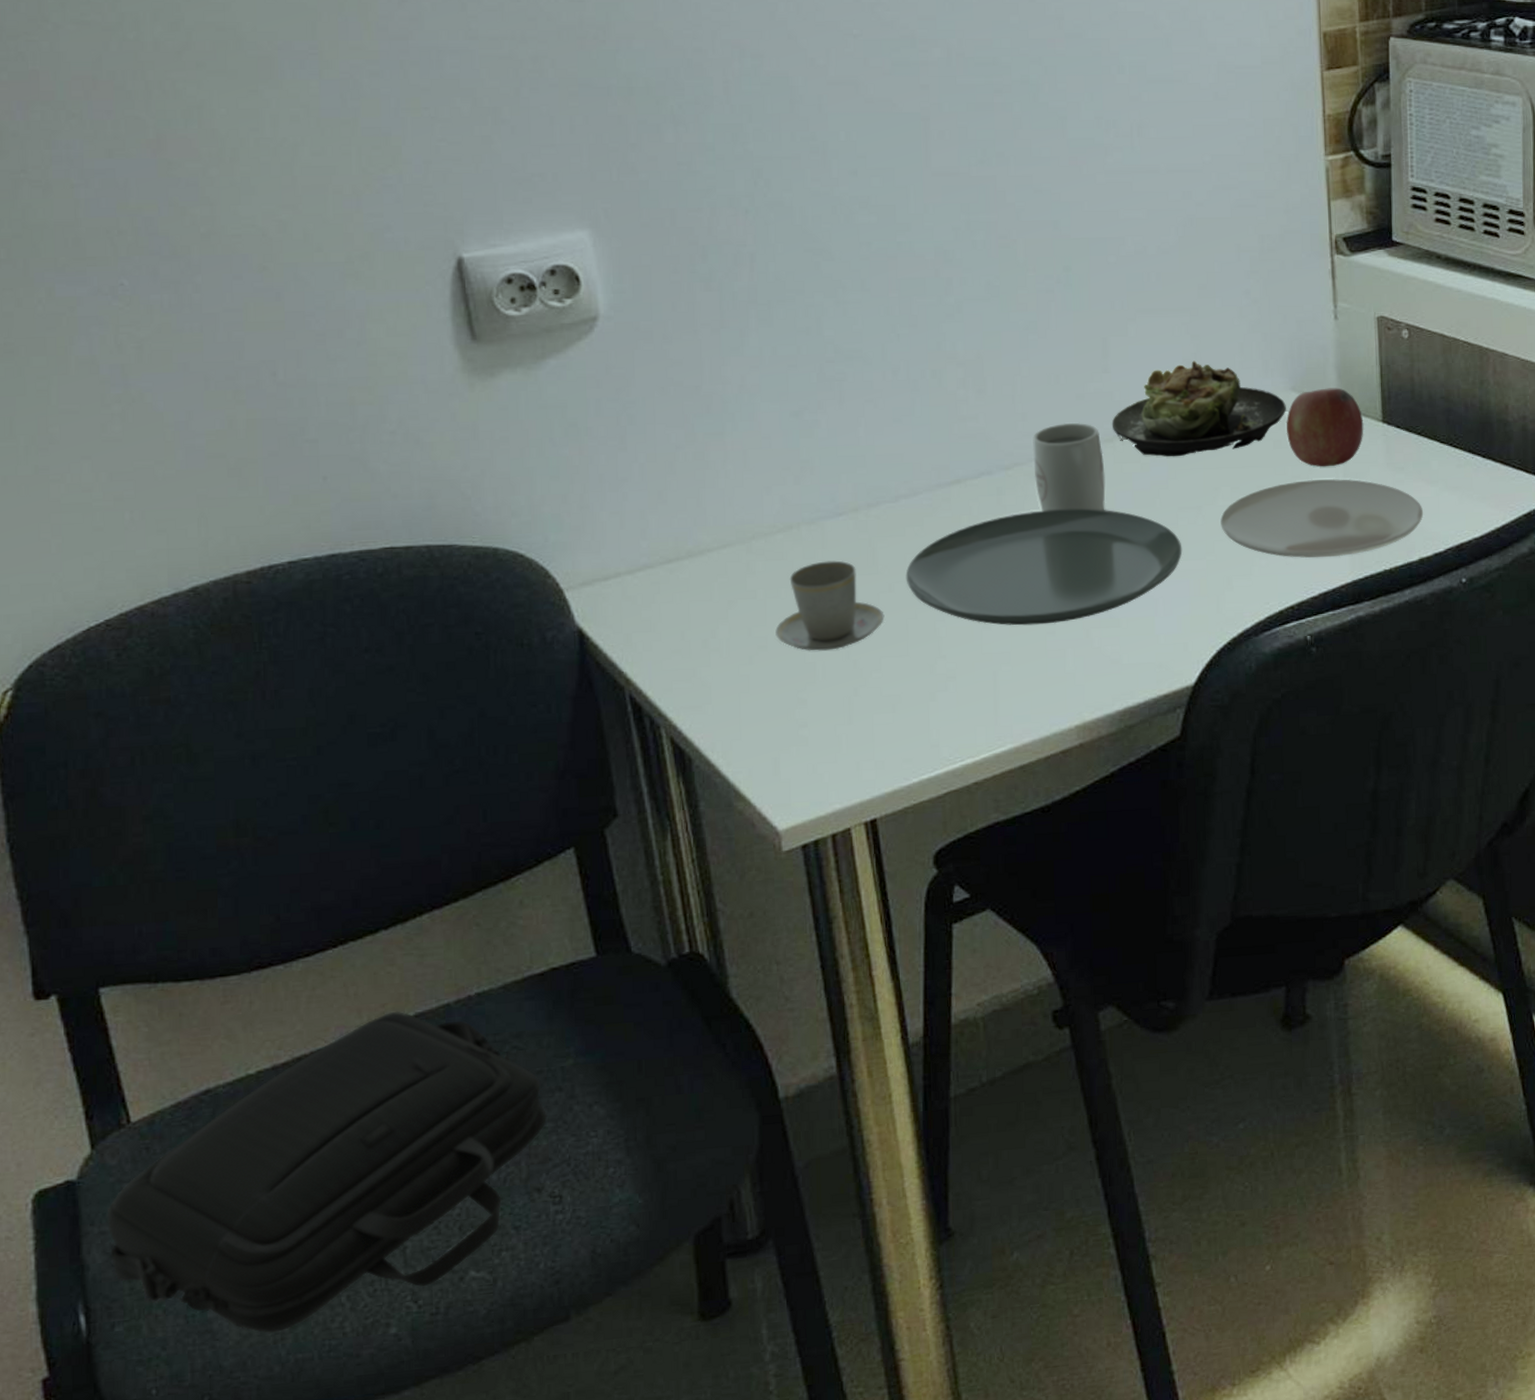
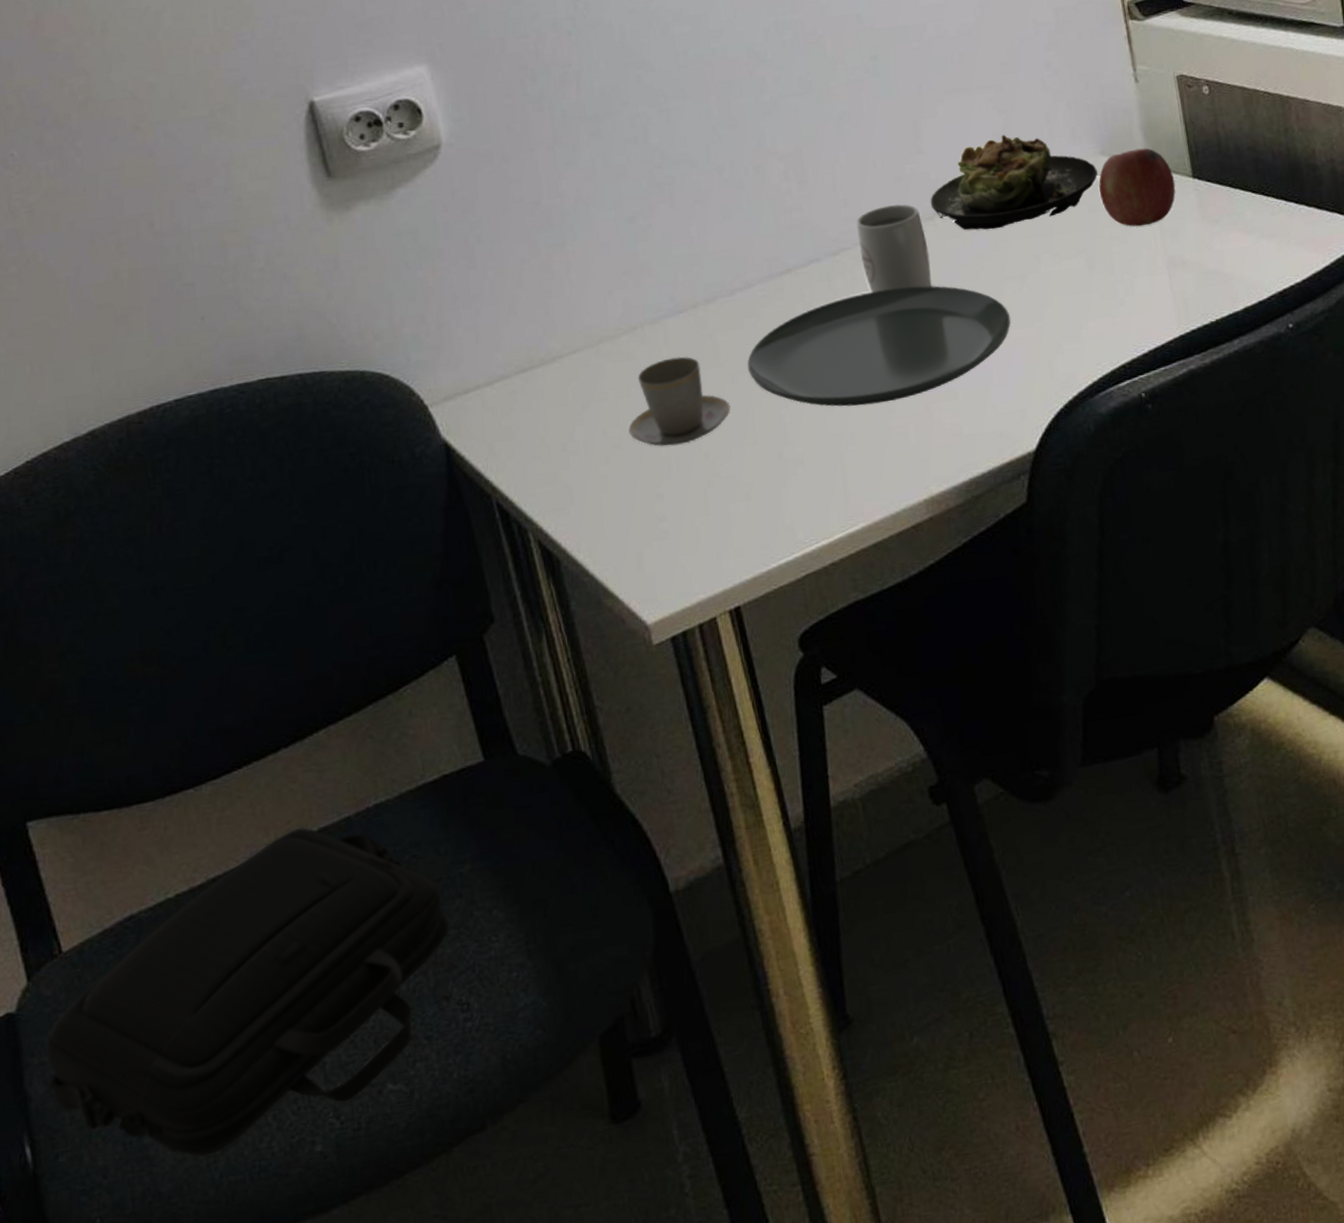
plate: present [1220,479,1424,558] -> none [1044,236,1243,317]

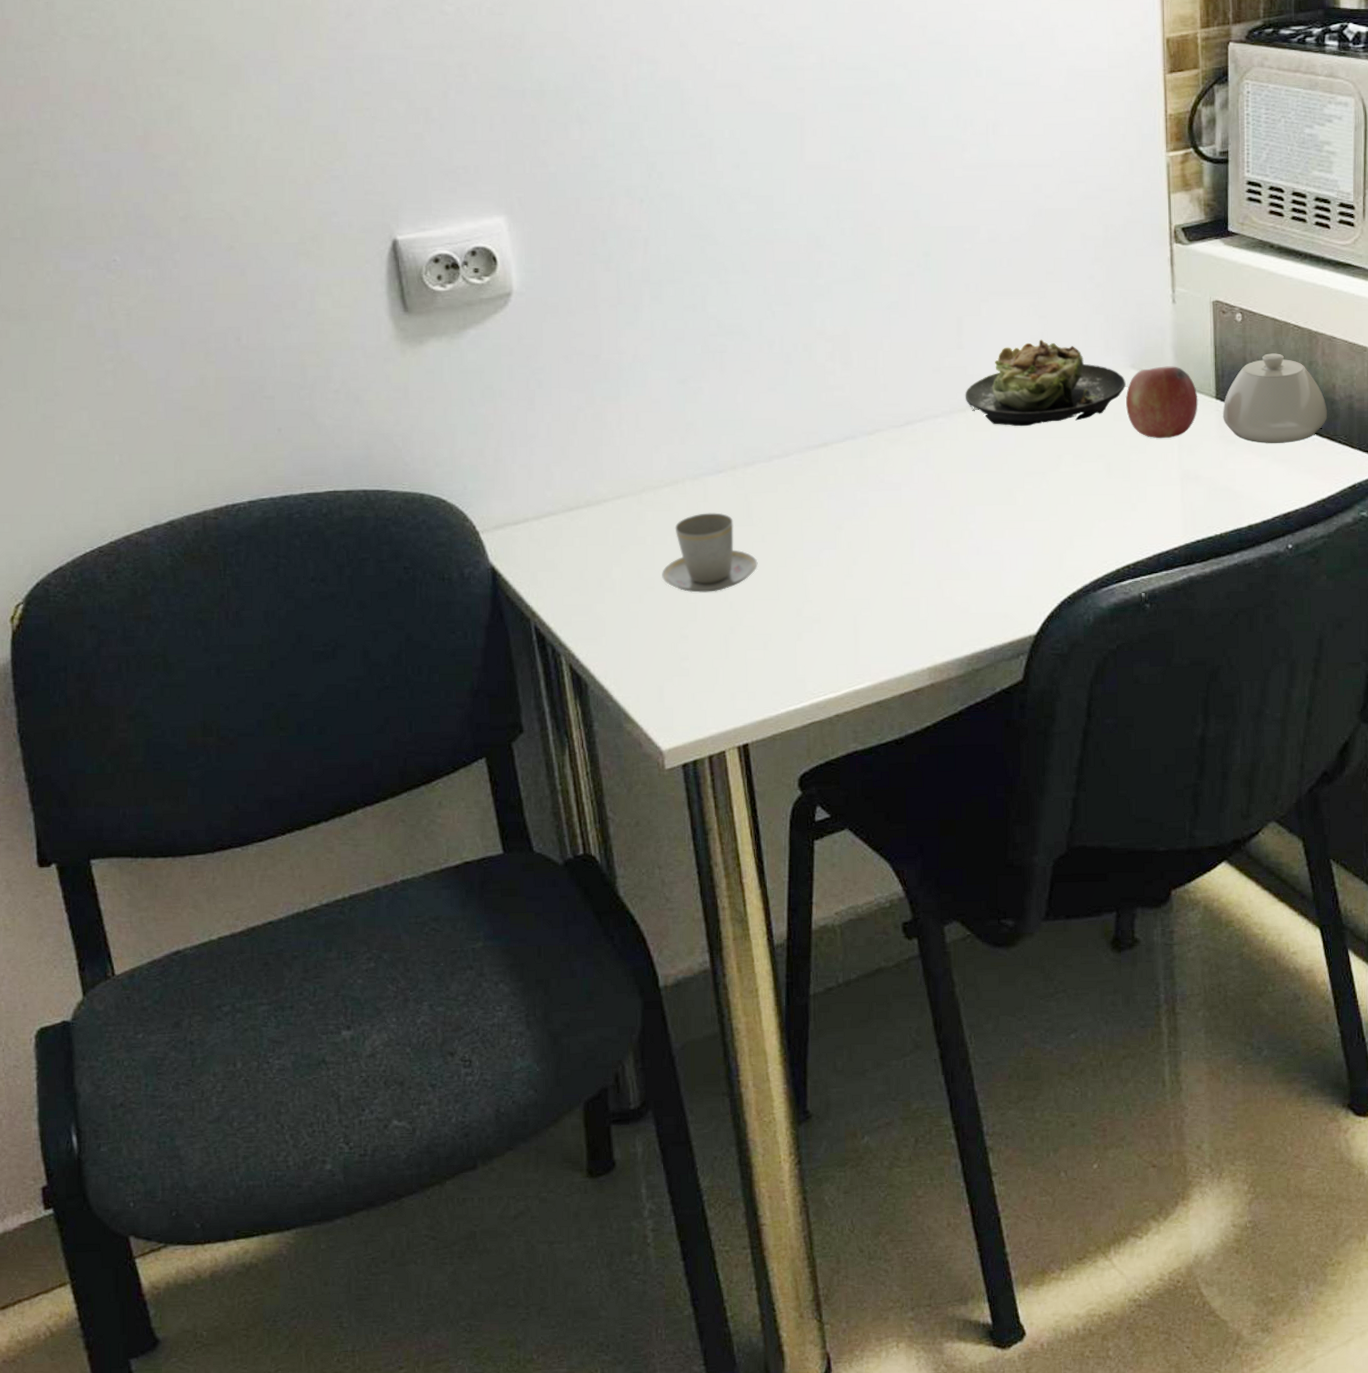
laptop bag: present [45,827,450,1157] -> none [95,892,460,1163]
plate: present [747,286,1011,407] -> none [777,471,1028,576]
mug: present [856,204,932,293] -> none [893,394,958,474]
sugar bowl: none [1201,123,1312,220] -> present [1223,353,1328,443]

